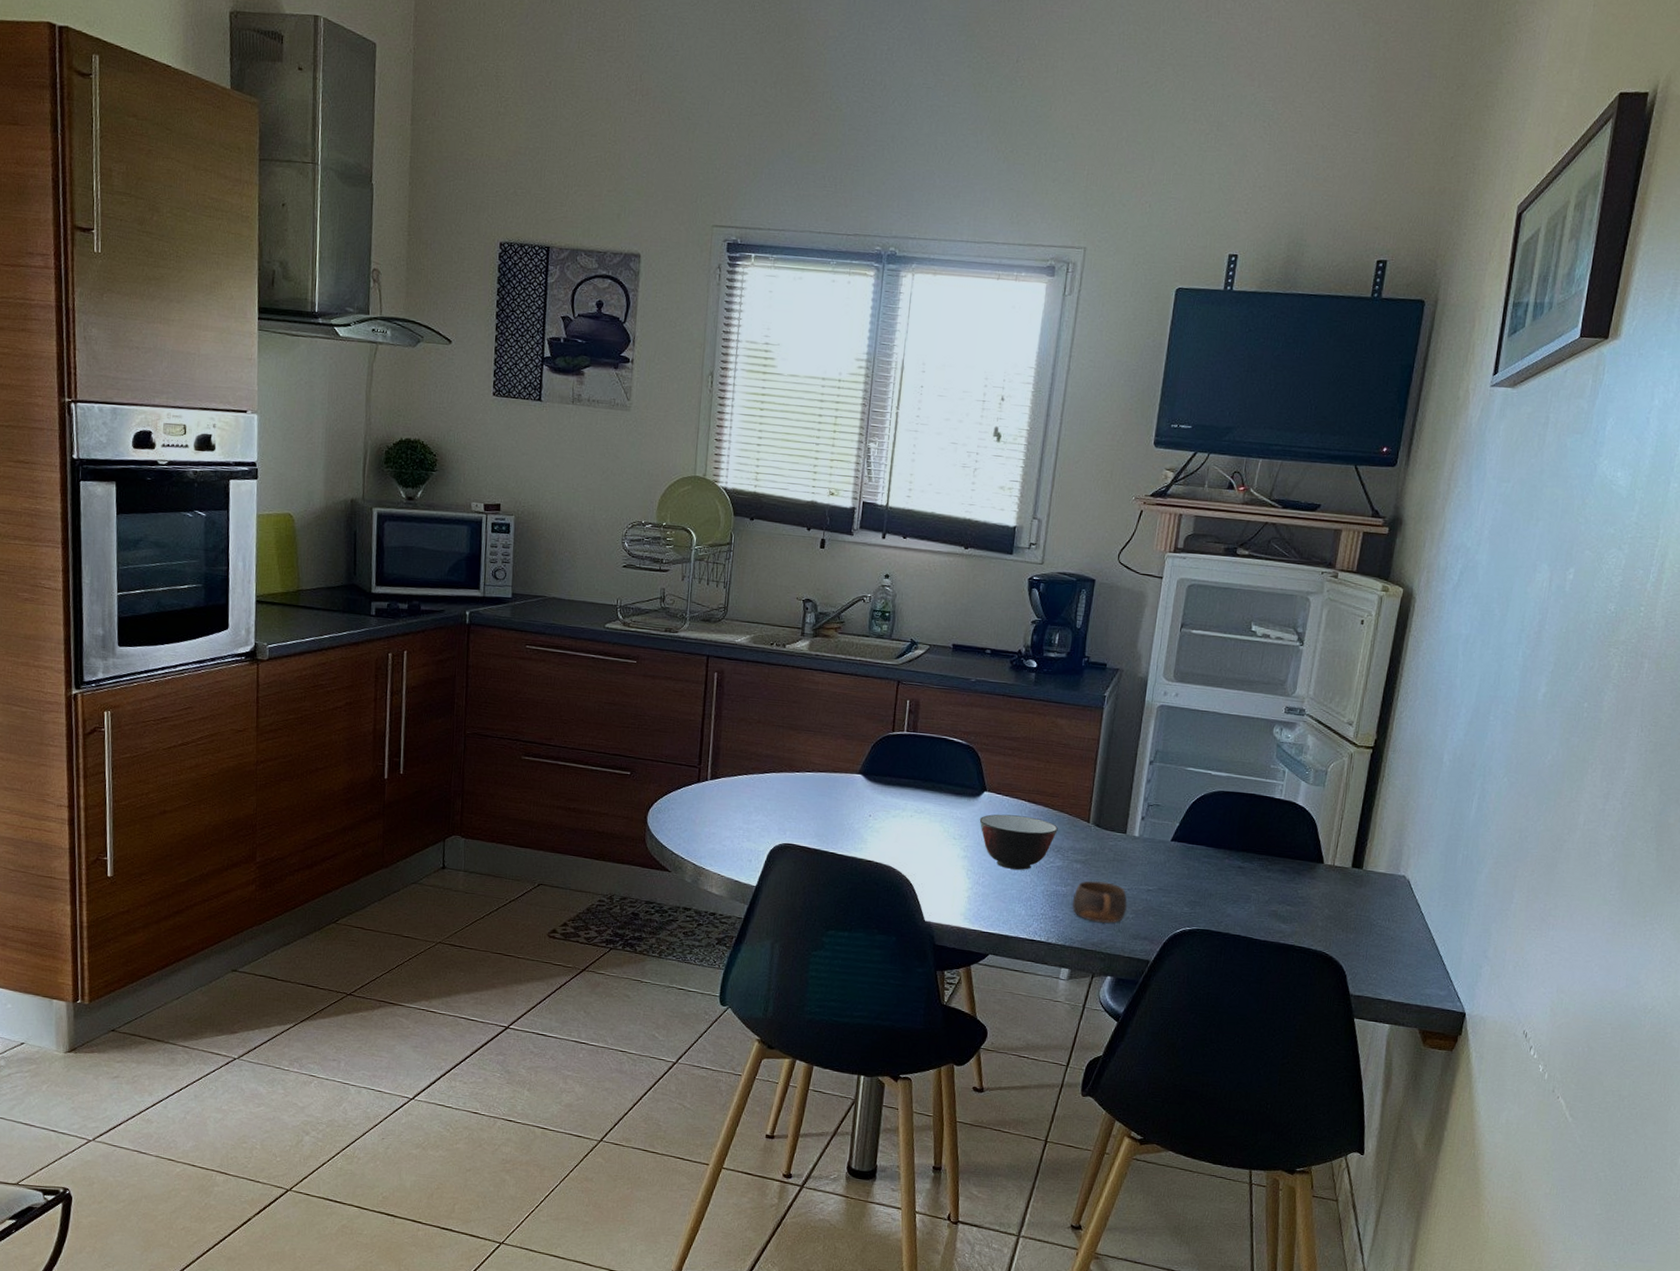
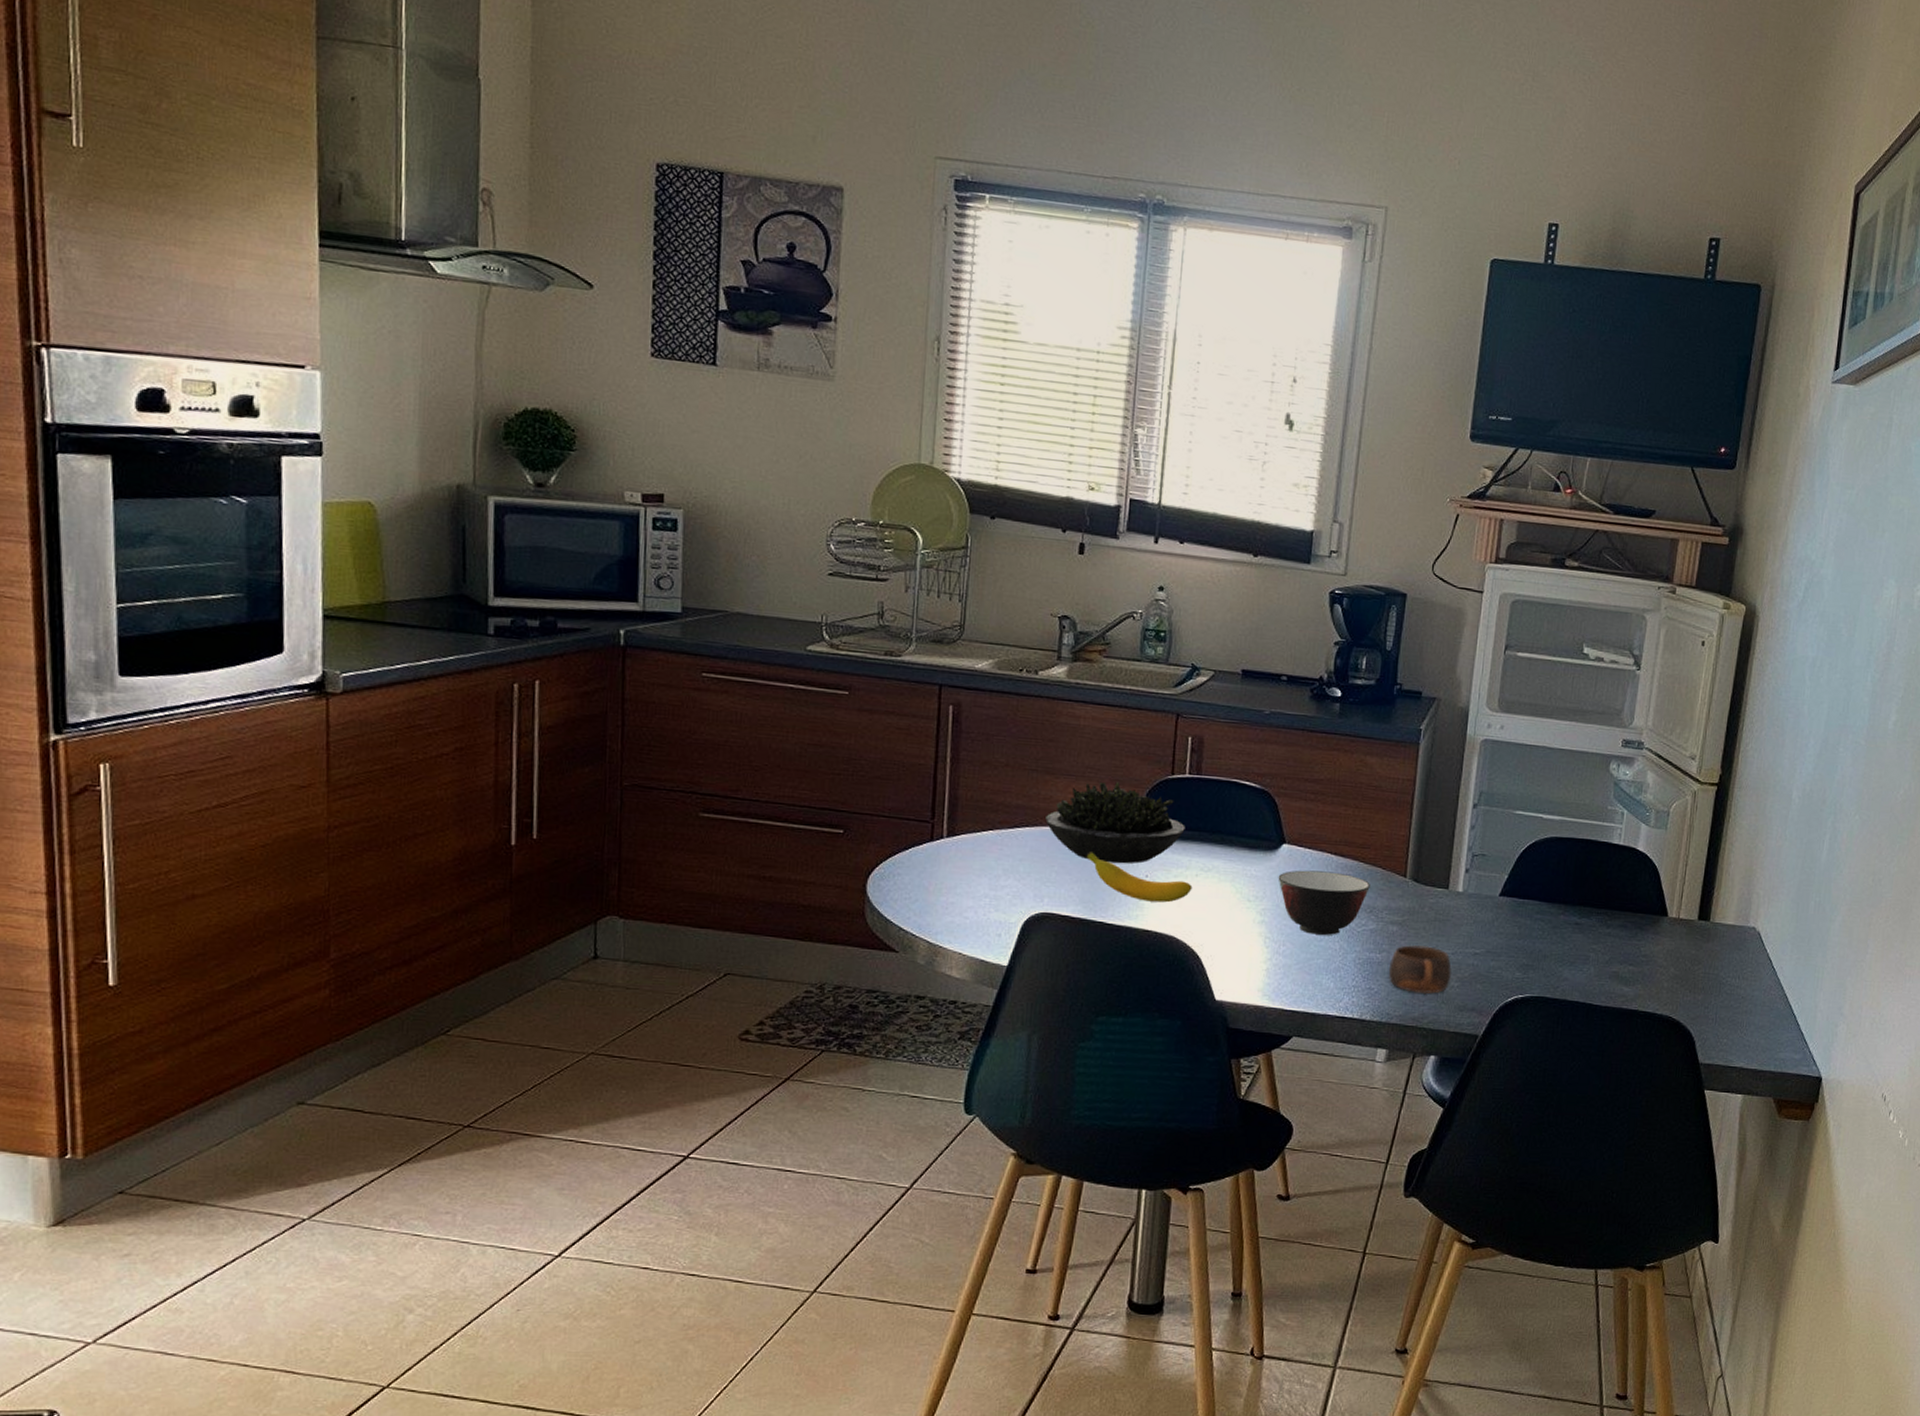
succulent plant: none [789,736,903,805] -> present [1045,781,1185,864]
banana: none [821,794,908,838] -> present [1086,852,1193,903]

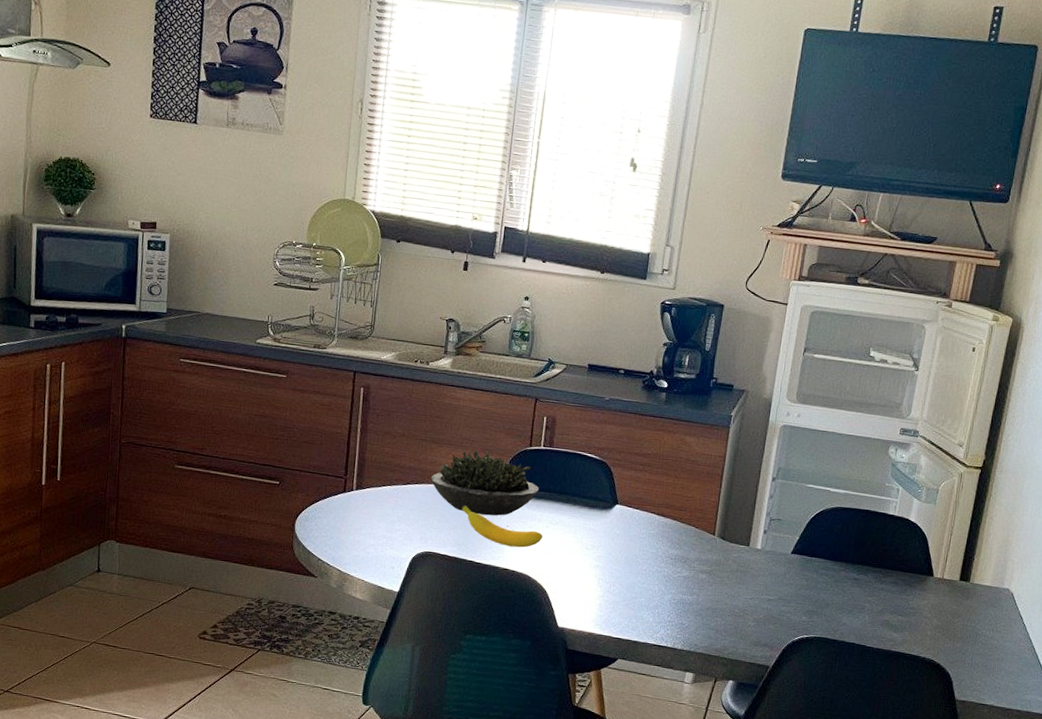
soup bowl: present [1278,870,1370,935] -> none [611,526,685,579]
cup: present [1388,945,1453,994] -> none [697,590,750,630]

